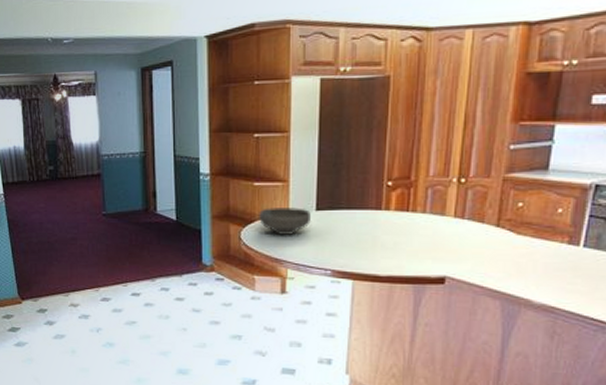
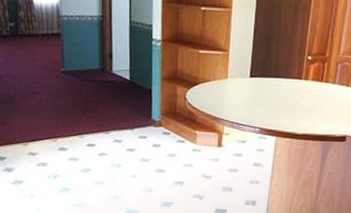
bowl: present [259,208,311,236] -> none [202,73,245,98]

